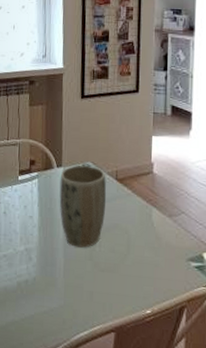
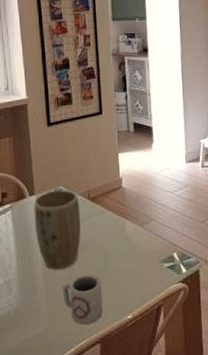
cup: none [81,258,121,310] -> present [62,275,103,325]

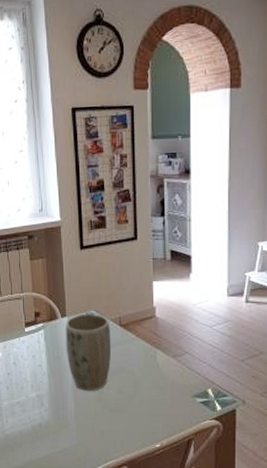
cup: present [62,275,103,325] -> none [91,400,130,447]

